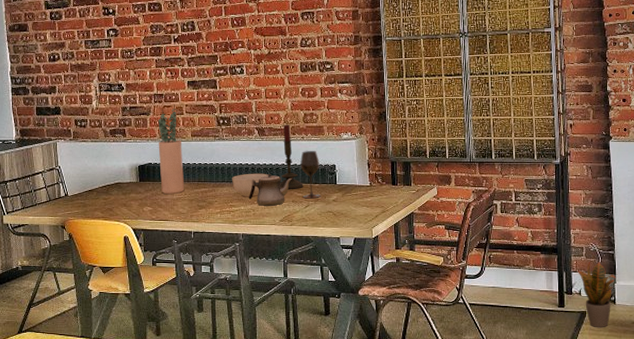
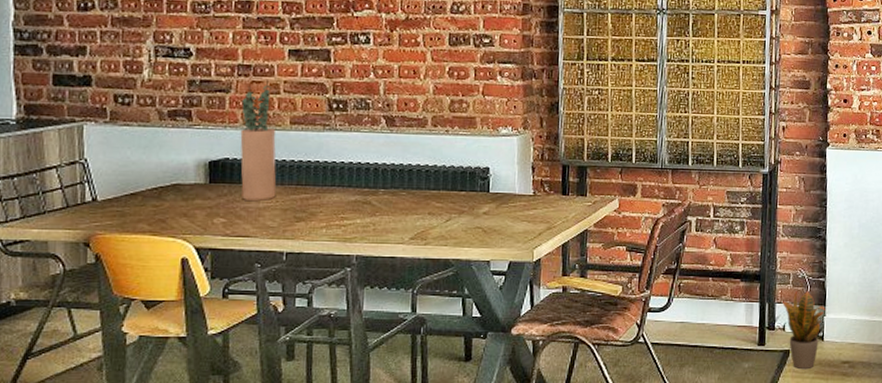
bowl: present [231,173,268,197] -> none [345,175,397,207]
teapot: present [248,174,293,206] -> none [367,177,431,219]
candle: present [279,123,303,190] -> none [411,111,445,199]
wineglass: present [300,151,320,199] -> none [442,148,468,211]

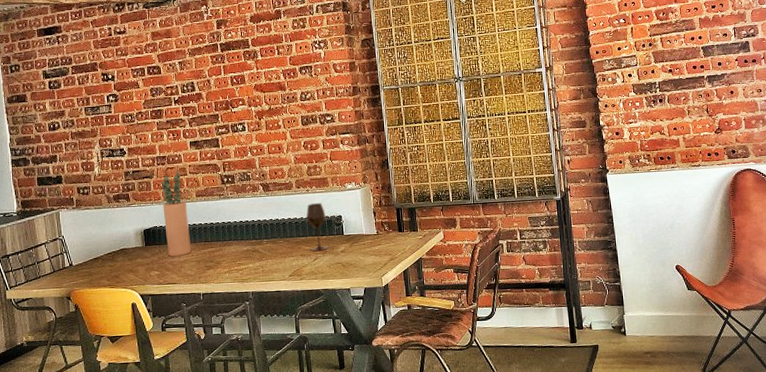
wineglass: none [442,148,468,211] -> present [306,203,328,252]
potted plant: present [783,291,826,369] -> none [587,294,624,360]

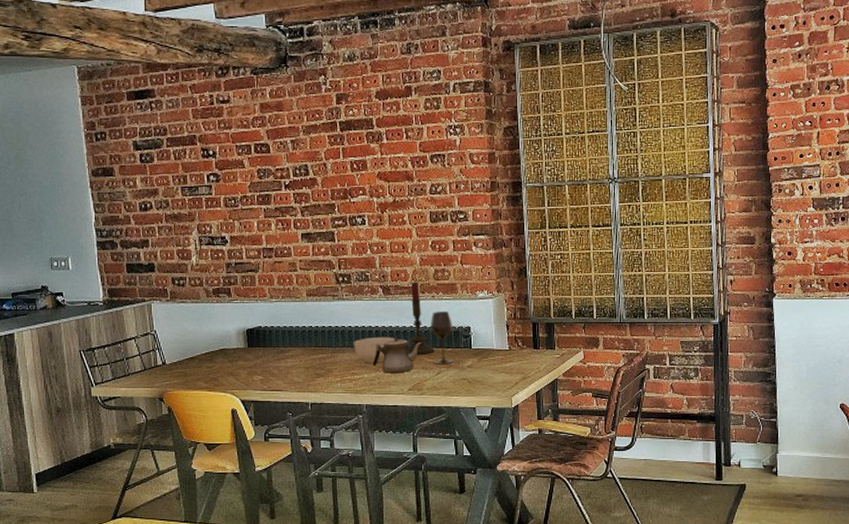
vase: present [162,166,192,257] -> none [268,260,300,362]
bowl: none [238,228,275,255] -> present [353,337,395,364]
teapot: none [256,229,300,262] -> present [372,338,422,373]
candle: none [286,177,311,244] -> present [407,280,434,356]

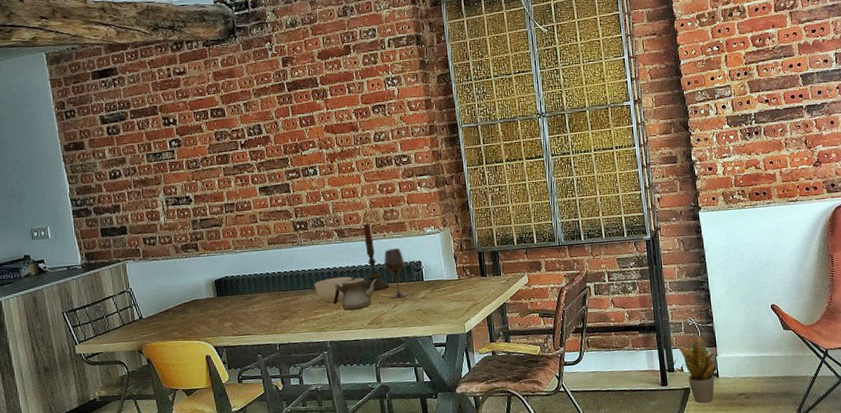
potted plant: none [737,431,778,501] -> present [678,336,717,403]

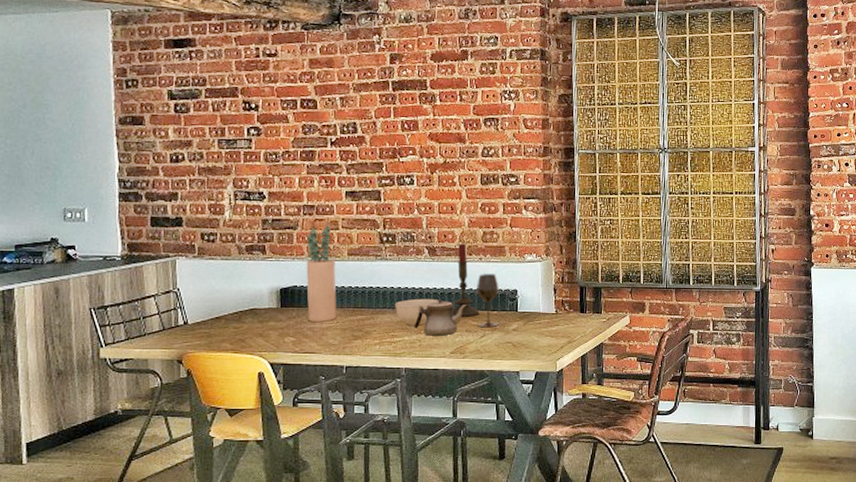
vase: none [231,213,266,308] -> present [306,218,337,323]
potted plant: present [678,336,717,403] -> none [776,395,814,464]

